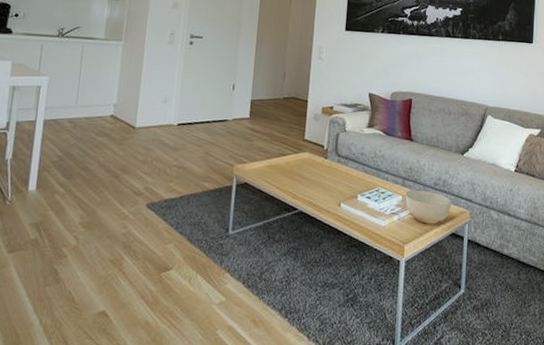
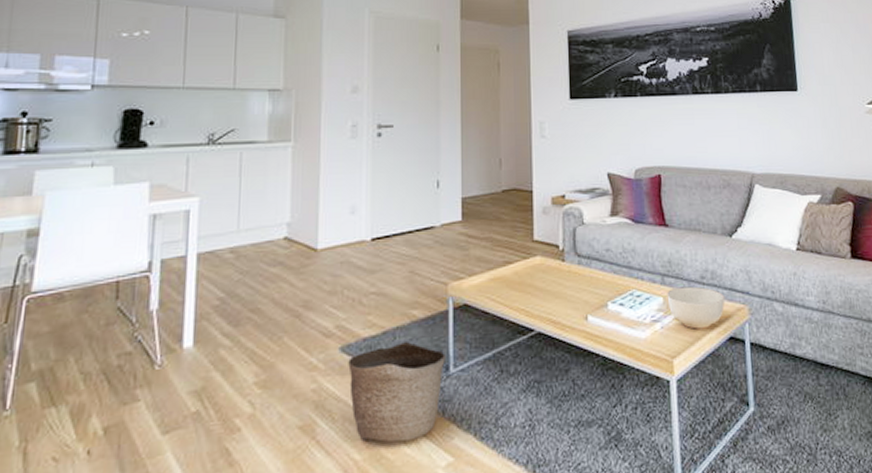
basket: none [151,206,227,281] -> present [348,342,445,443]

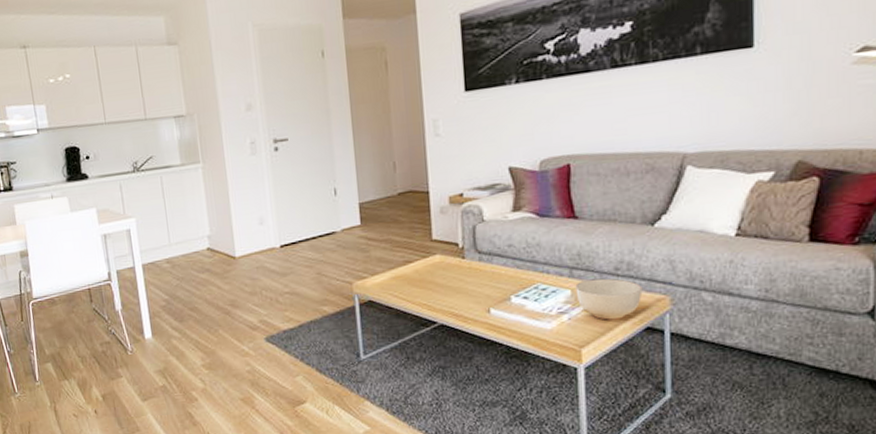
basket: present [348,342,445,443] -> none [273,333,356,413]

